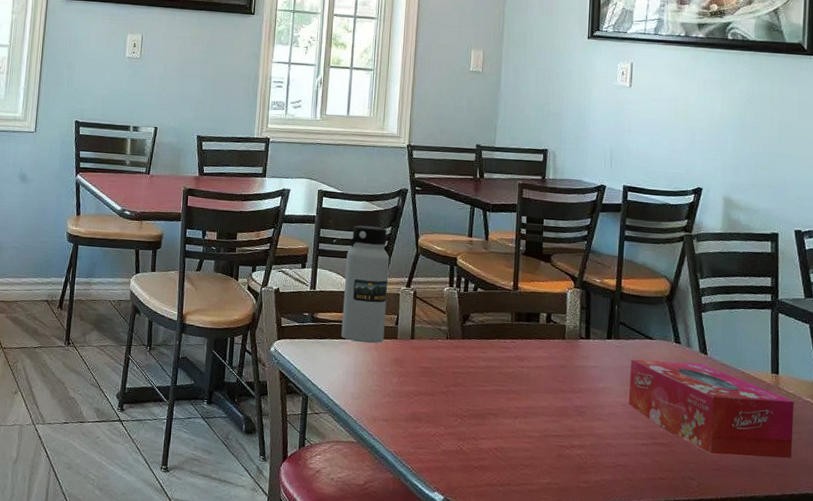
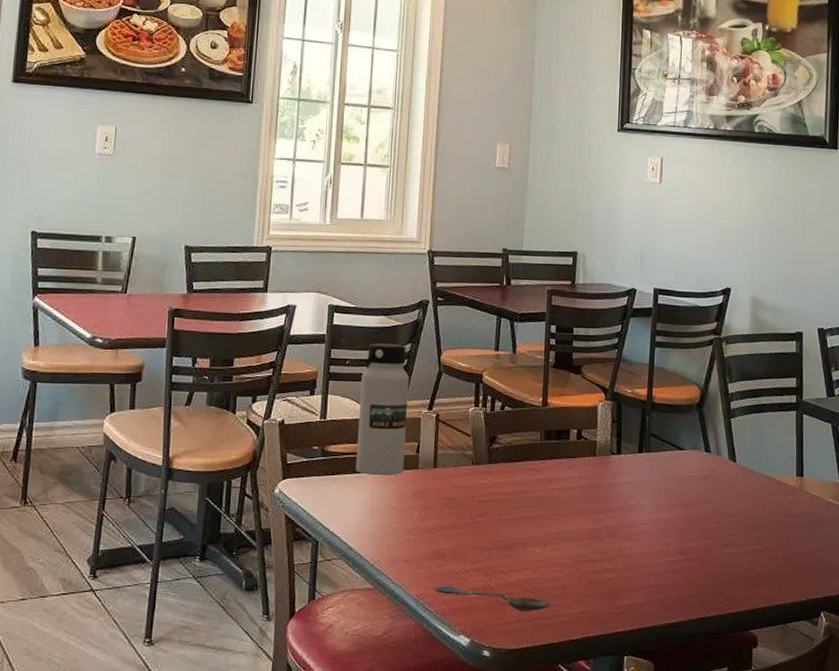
spoon: none [410,445,520,478] -> present [433,585,551,612]
tissue box: present [628,359,794,458] -> none [659,471,818,565]

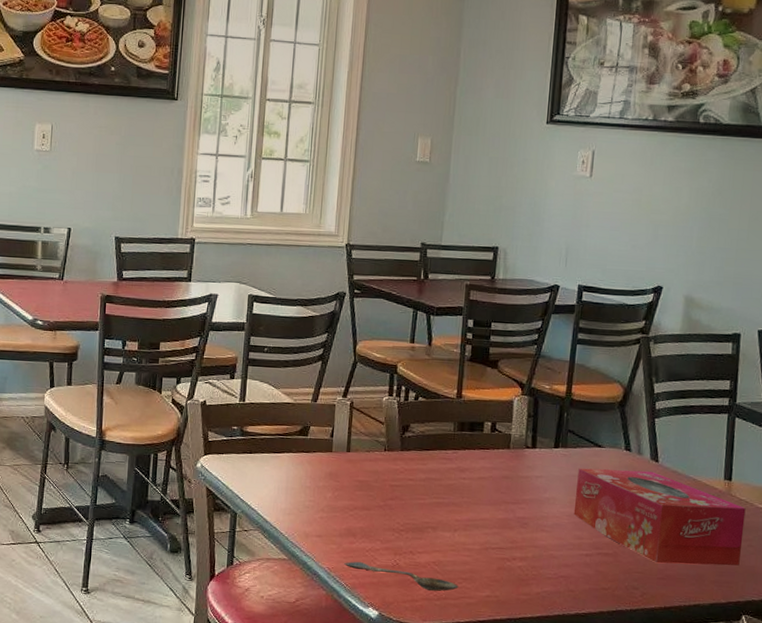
water bottle: present [355,343,410,476] -> none [272,332,325,458]
tissue box: none [659,471,818,565] -> present [573,468,746,566]

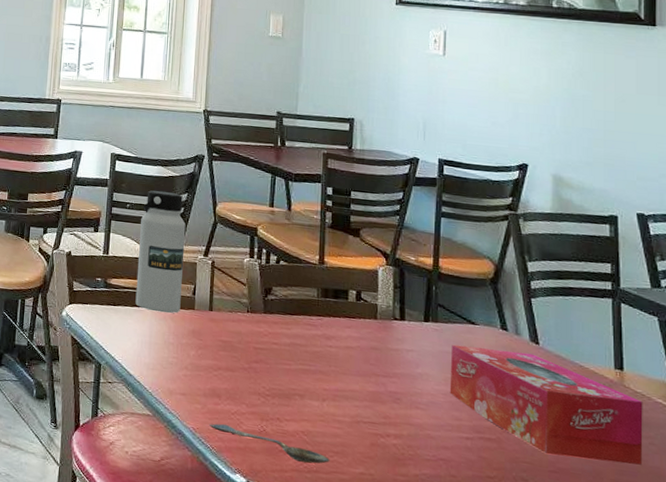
water bottle: none [272,332,325,458] -> present [135,190,186,314]

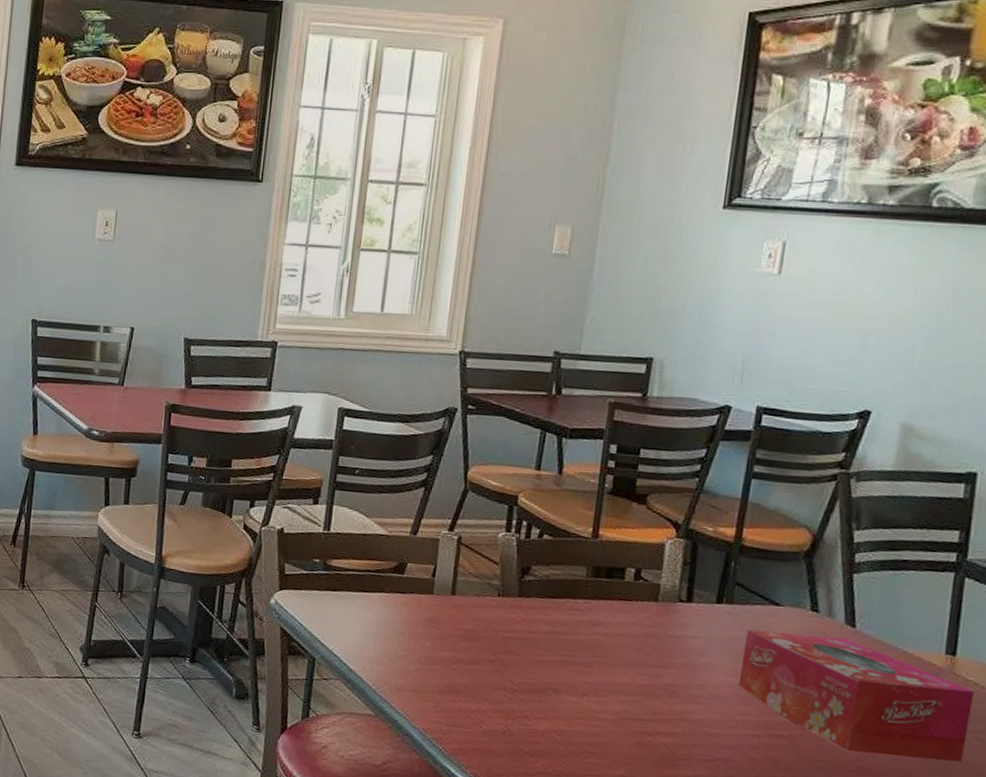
water bottle: present [135,190,186,314] -> none [360,452,429,599]
spoon: present [209,423,330,464] -> none [443,723,585,766]

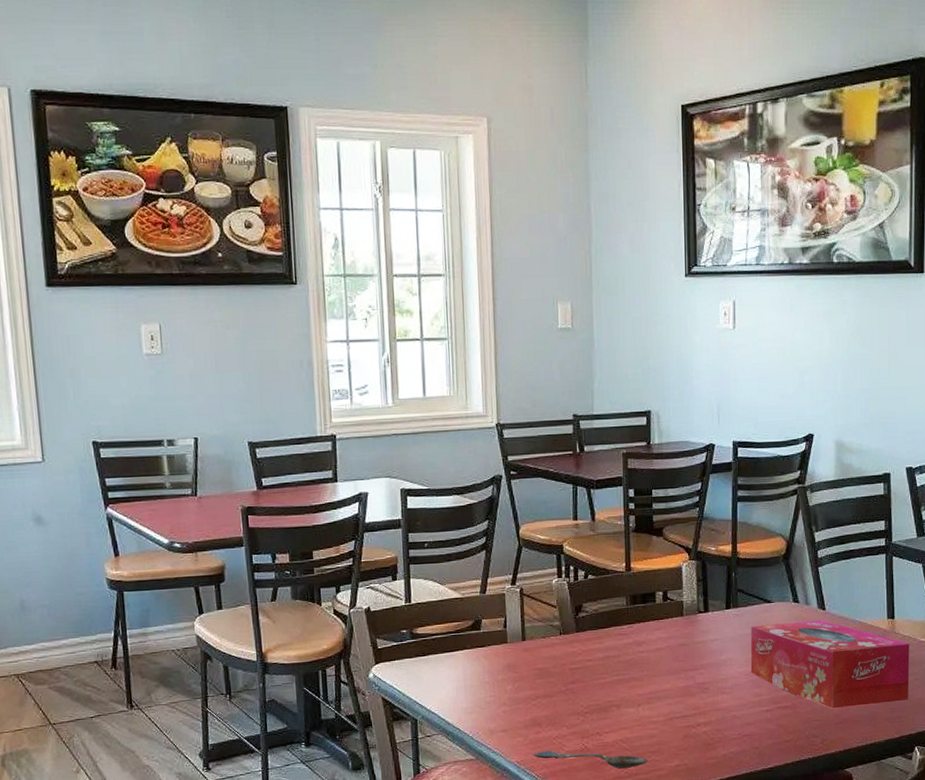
spoon: none [443,723,585,766] -> present [533,750,648,770]

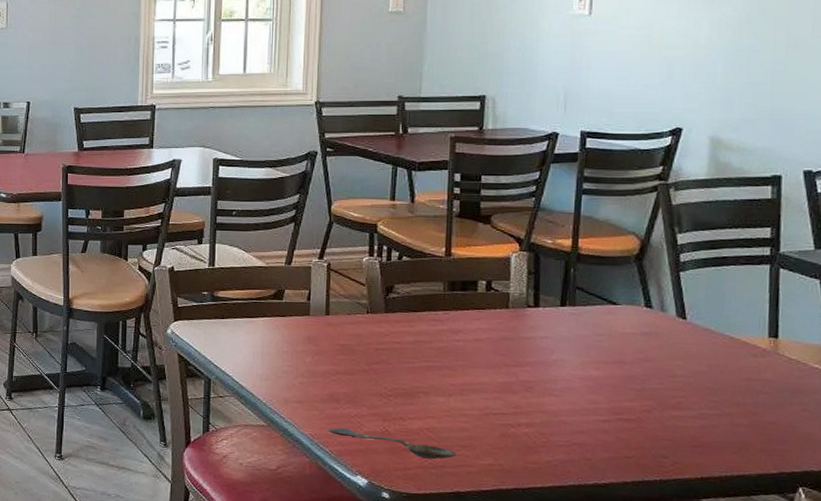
tissue box: present [750,620,910,709] -> none [586,327,798,433]

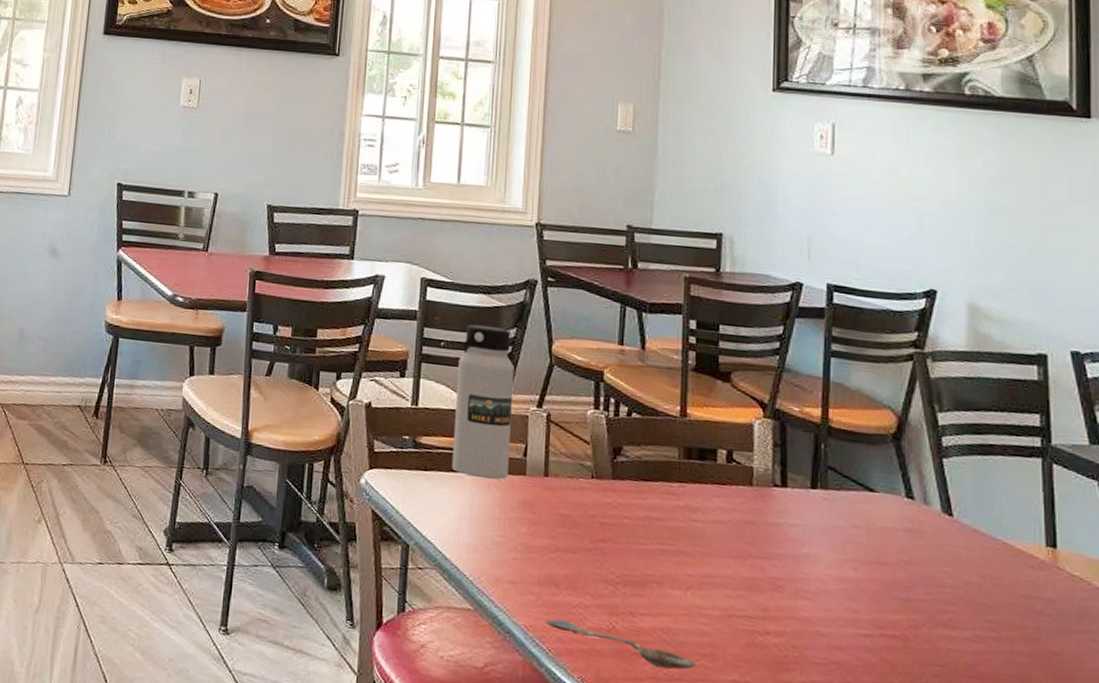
water bottle: none [245,195,298,322] -> present [451,324,515,480]

